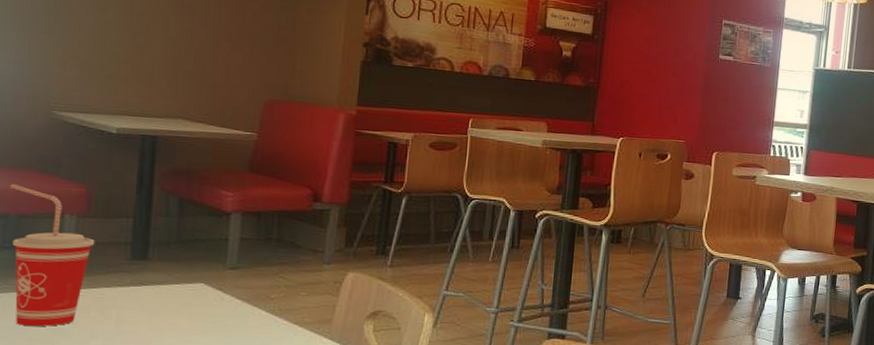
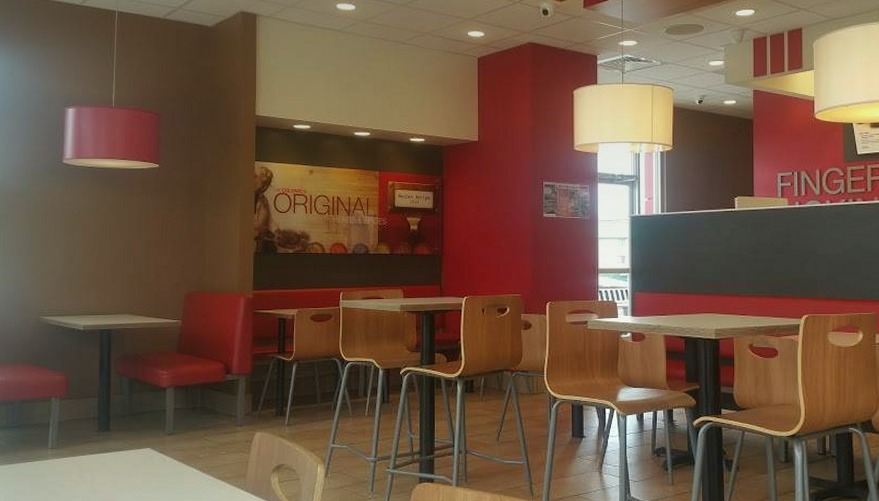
beverage cup: present [9,183,95,327] -> none [14,376,73,490]

